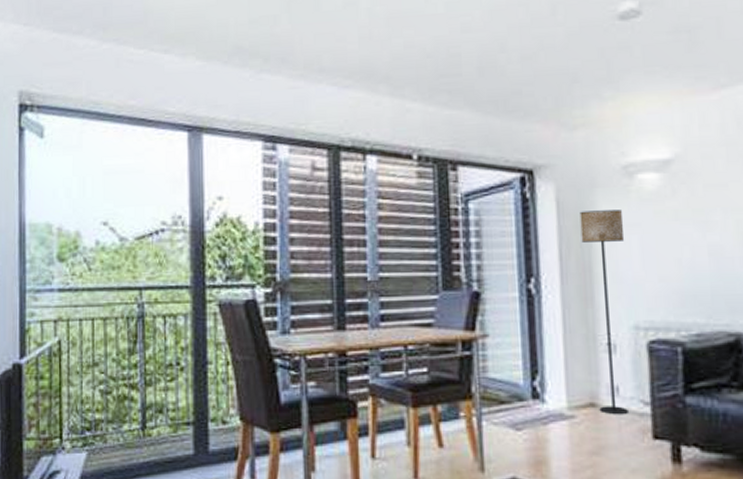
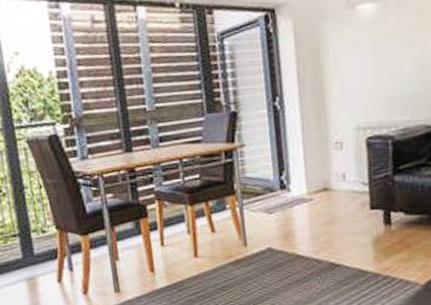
floor lamp: present [579,210,628,415] -> none [312,36,352,196]

